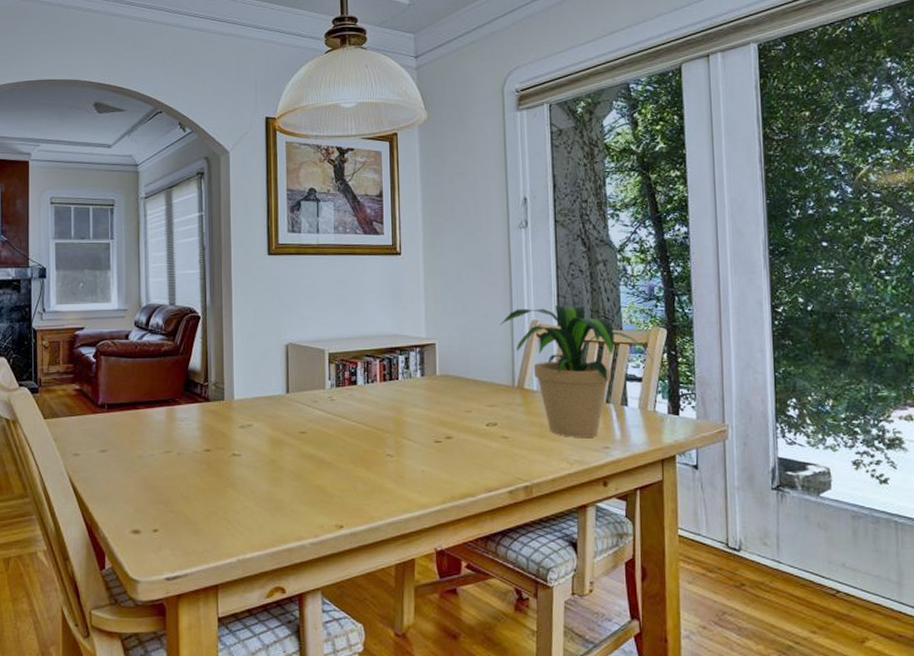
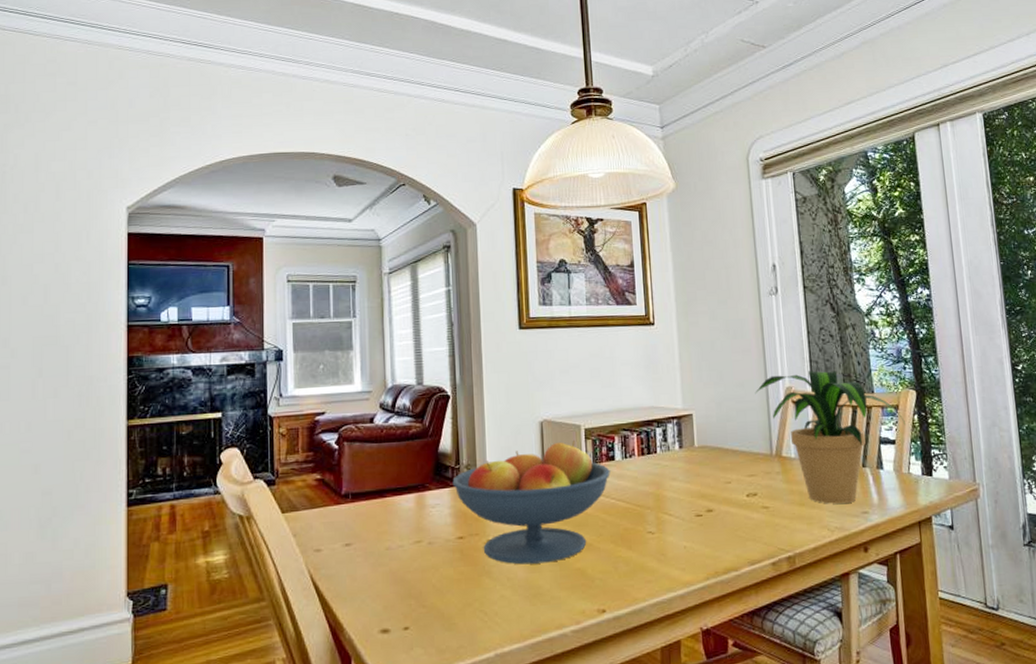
fruit bowl: none [201,363,352,479] -> present [452,439,610,565]

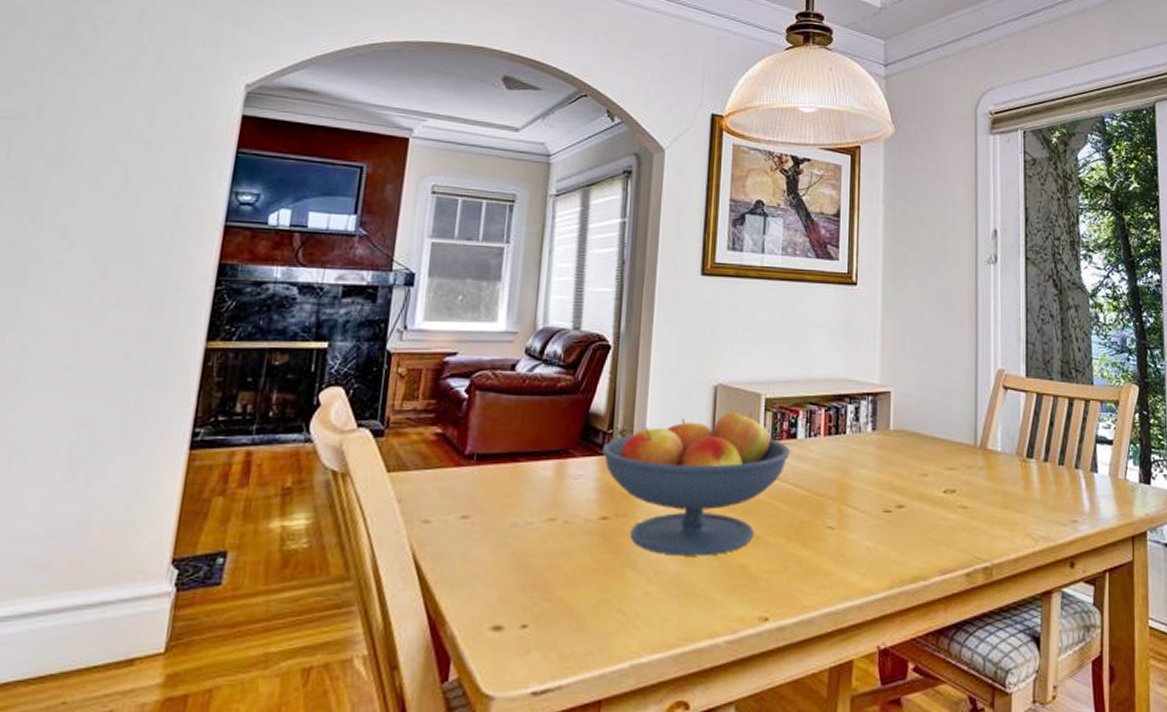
potted plant: present [755,371,905,504] -> none [963,353,1125,509]

